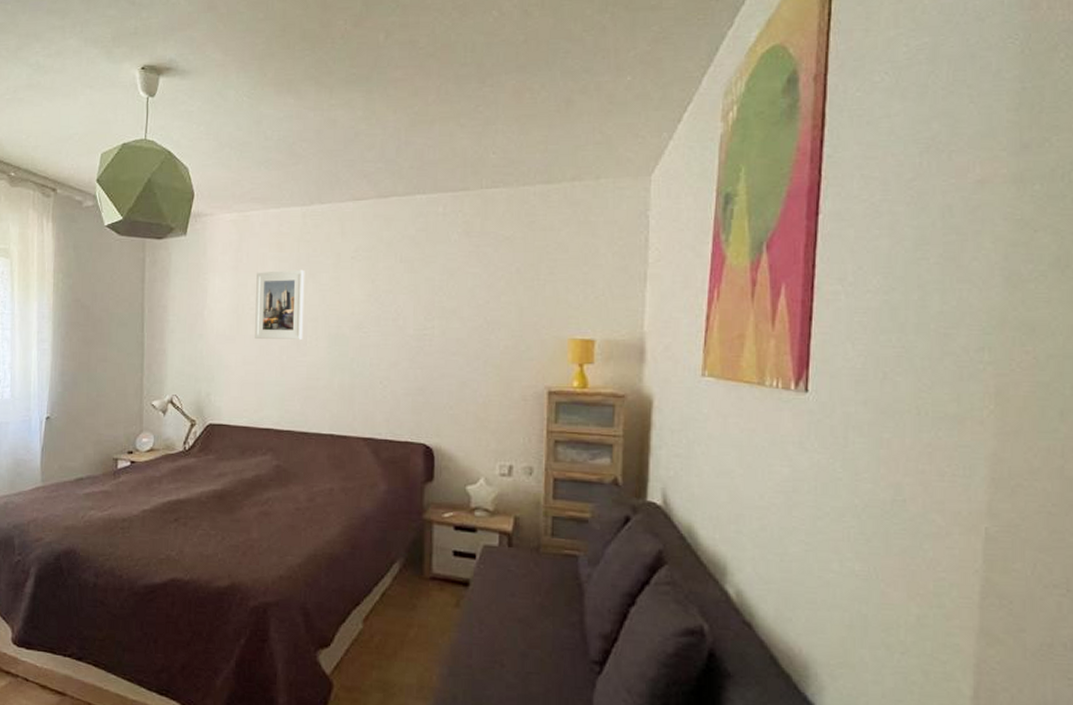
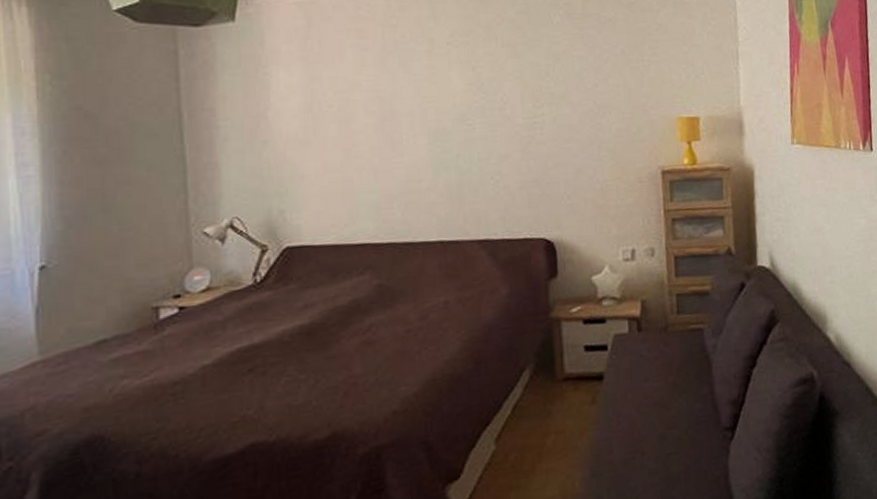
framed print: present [255,269,305,340] -> none [333,58,397,142]

